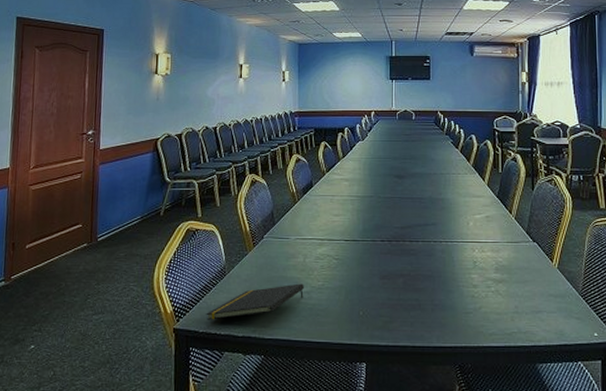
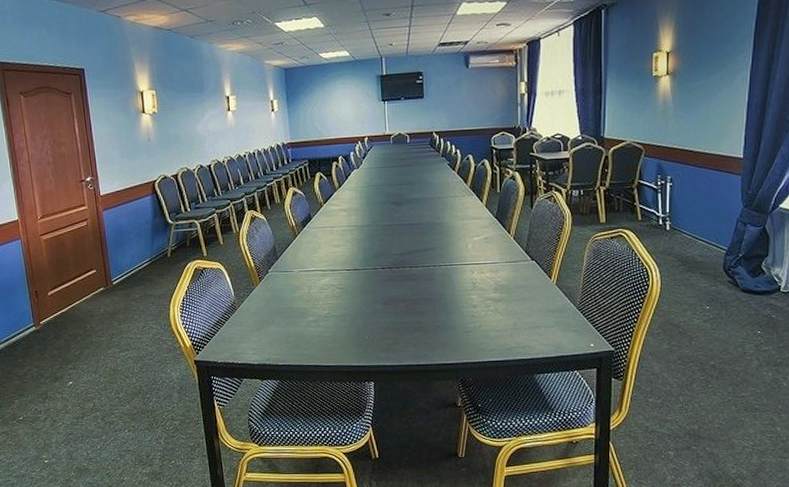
notepad: present [206,283,304,320] -> none [222,313,311,351]

